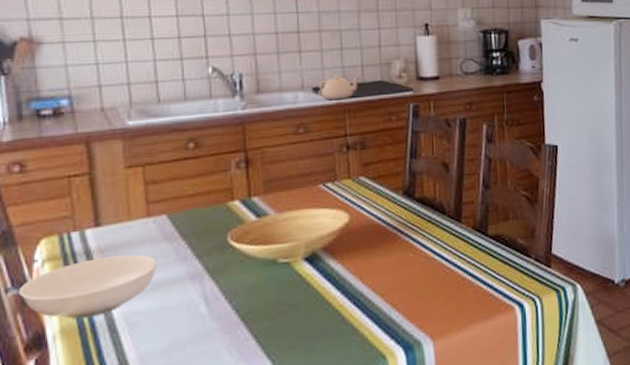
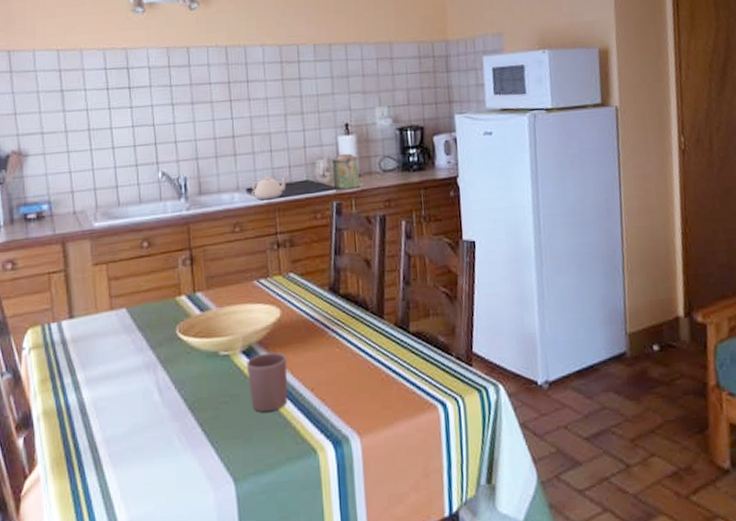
bowl: present [18,254,159,319] -> none [11,344,120,403]
mug: none [310,258,356,321] -> present [247,352,288,413]
canister: none [409,54,441,93] -> present [331,153,361,191]

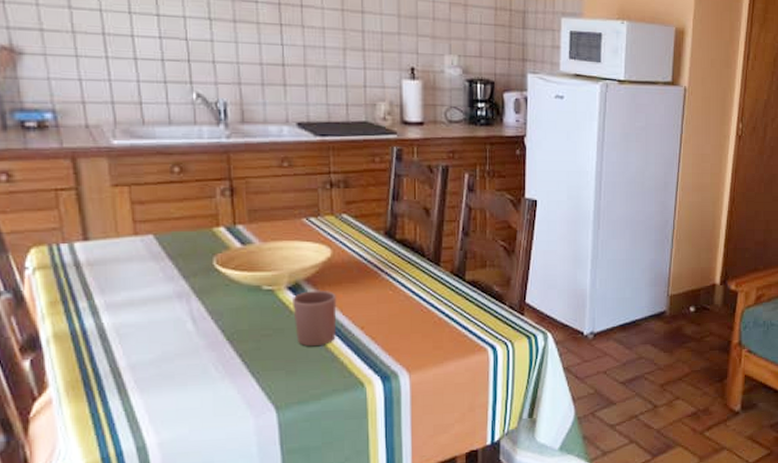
teapot: present [250,176,287,200] -> none [302,113,344,137]
canister: present [331,153,361,191] -> none [394,98,425,137]

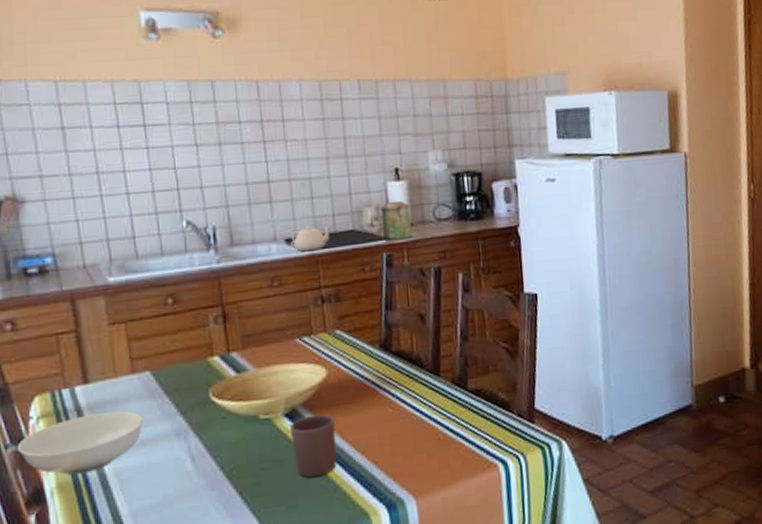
bowl: none [11,270,147,326] -> present [16,411,145,475]
teapot: none [302,113,344,137] -> present [290,226,331,252]
canister: none [394,98,425,137] -> present [380,200,414,241]

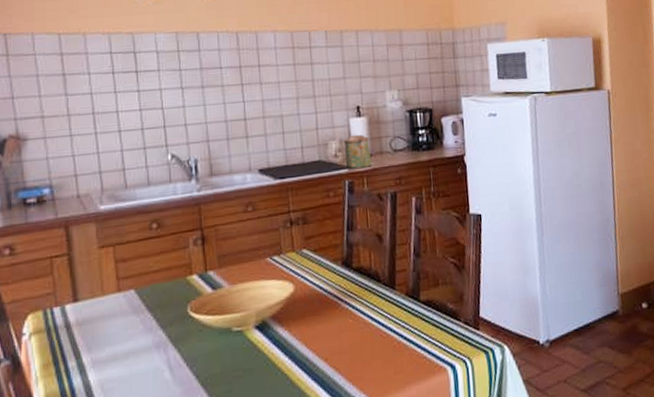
bowl: present [16,411,145,475] -> none [9,326,128,387]
teapot: present [290,226,331,252] -> none [263,157,300,181]
mug: present [290,414,337,478] -> none [260,326,302,384]

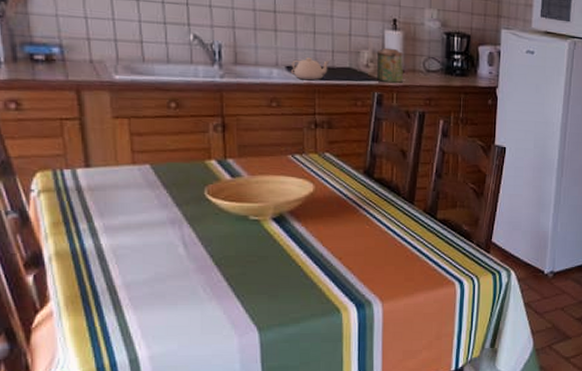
teapot: none [263,157,300,181] -> present [290,58,330,81]

